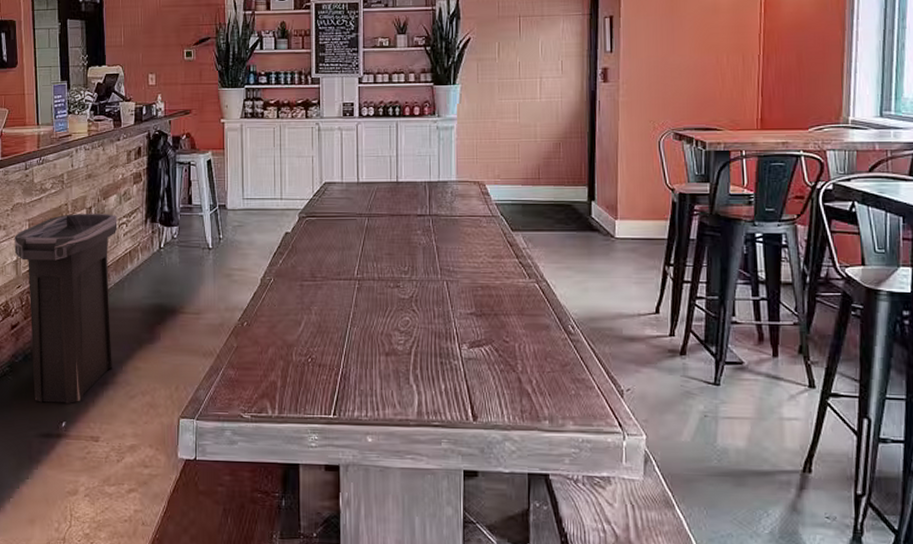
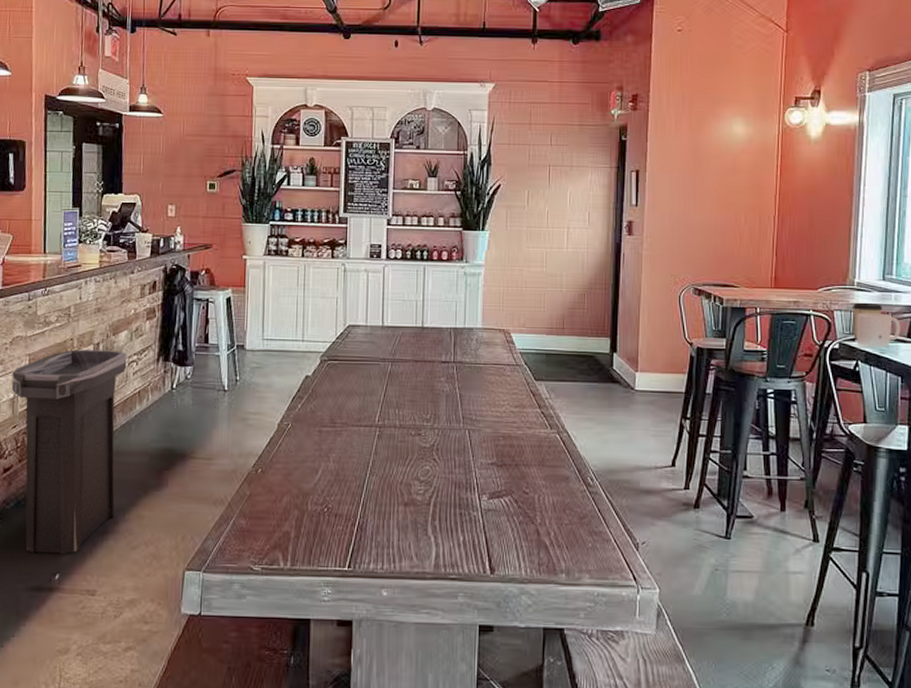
cup: none [847,140,881,180] -> present [853,302,883,340]
mug: none [851,151,902,188] -> present [856,313,901,348]

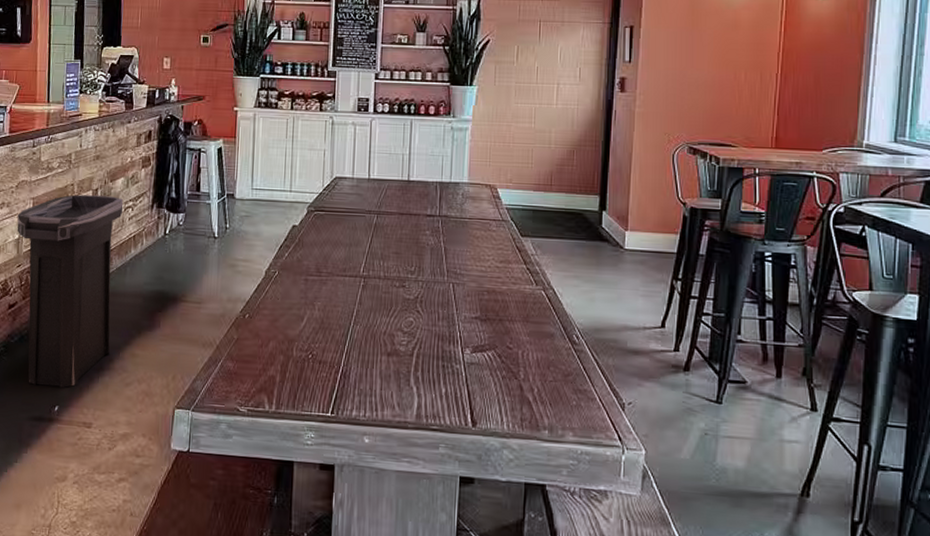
cup: present [853,302,883,340] -> none [860,165,894,204]
mug: present [856,313,901,348] -> none [863,176,913,214]

